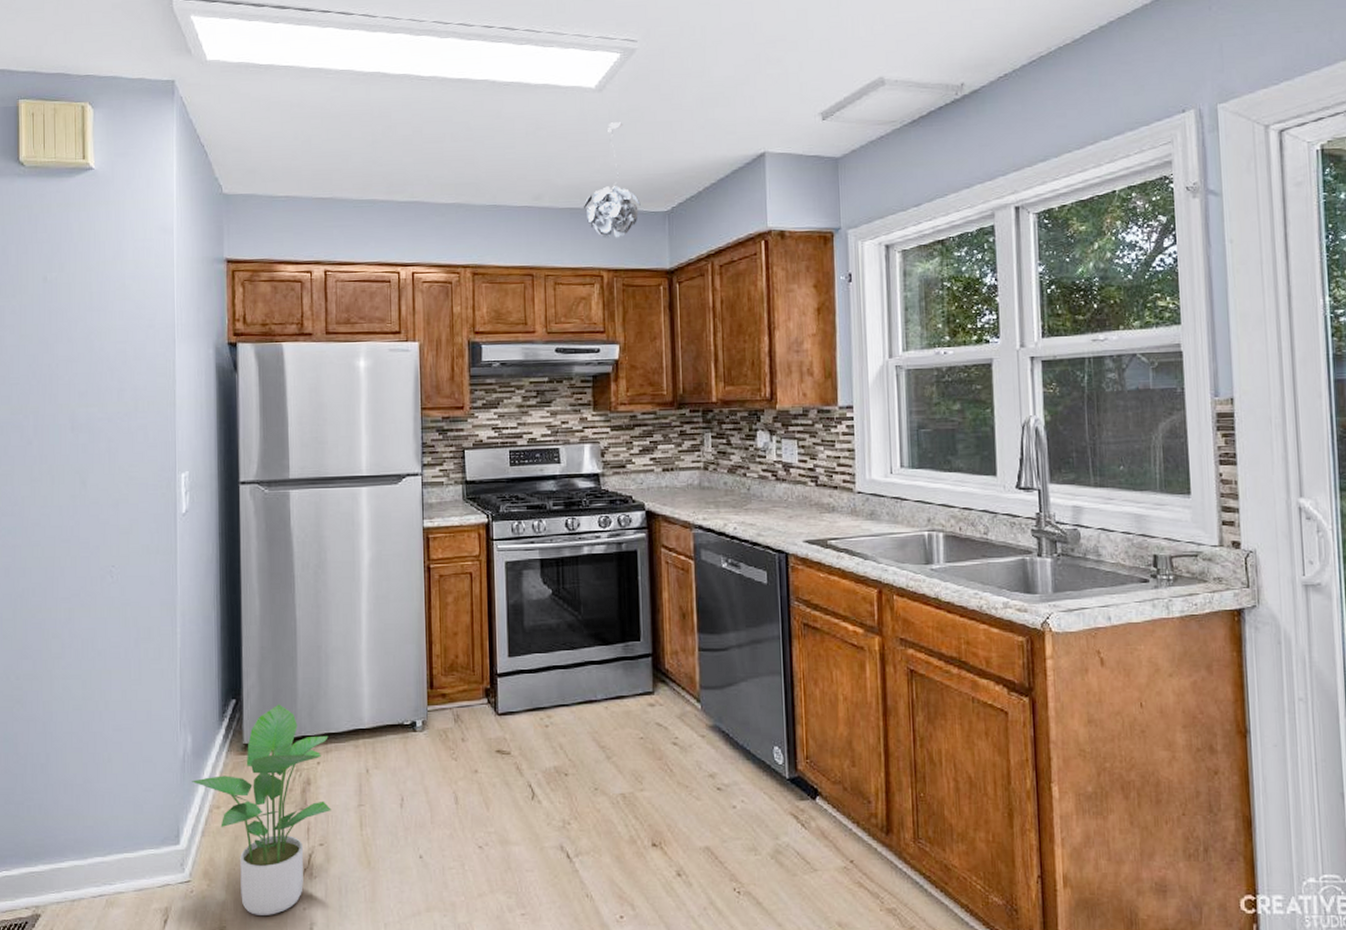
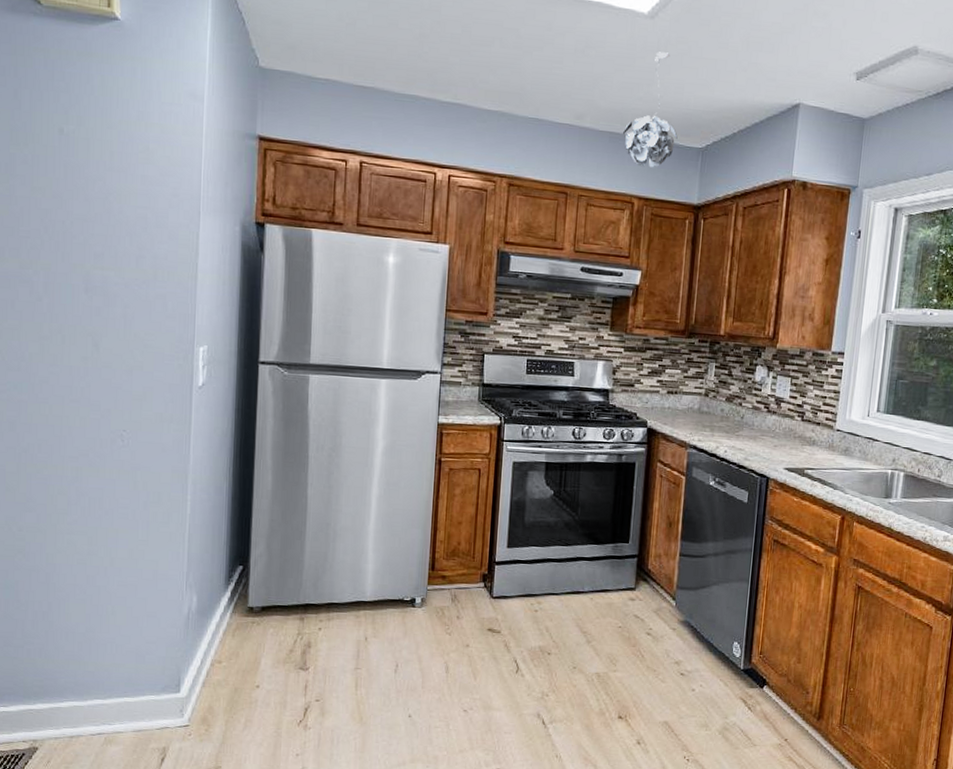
potted plant: present [192,704,331,915] -> none [195,573,331,759]

